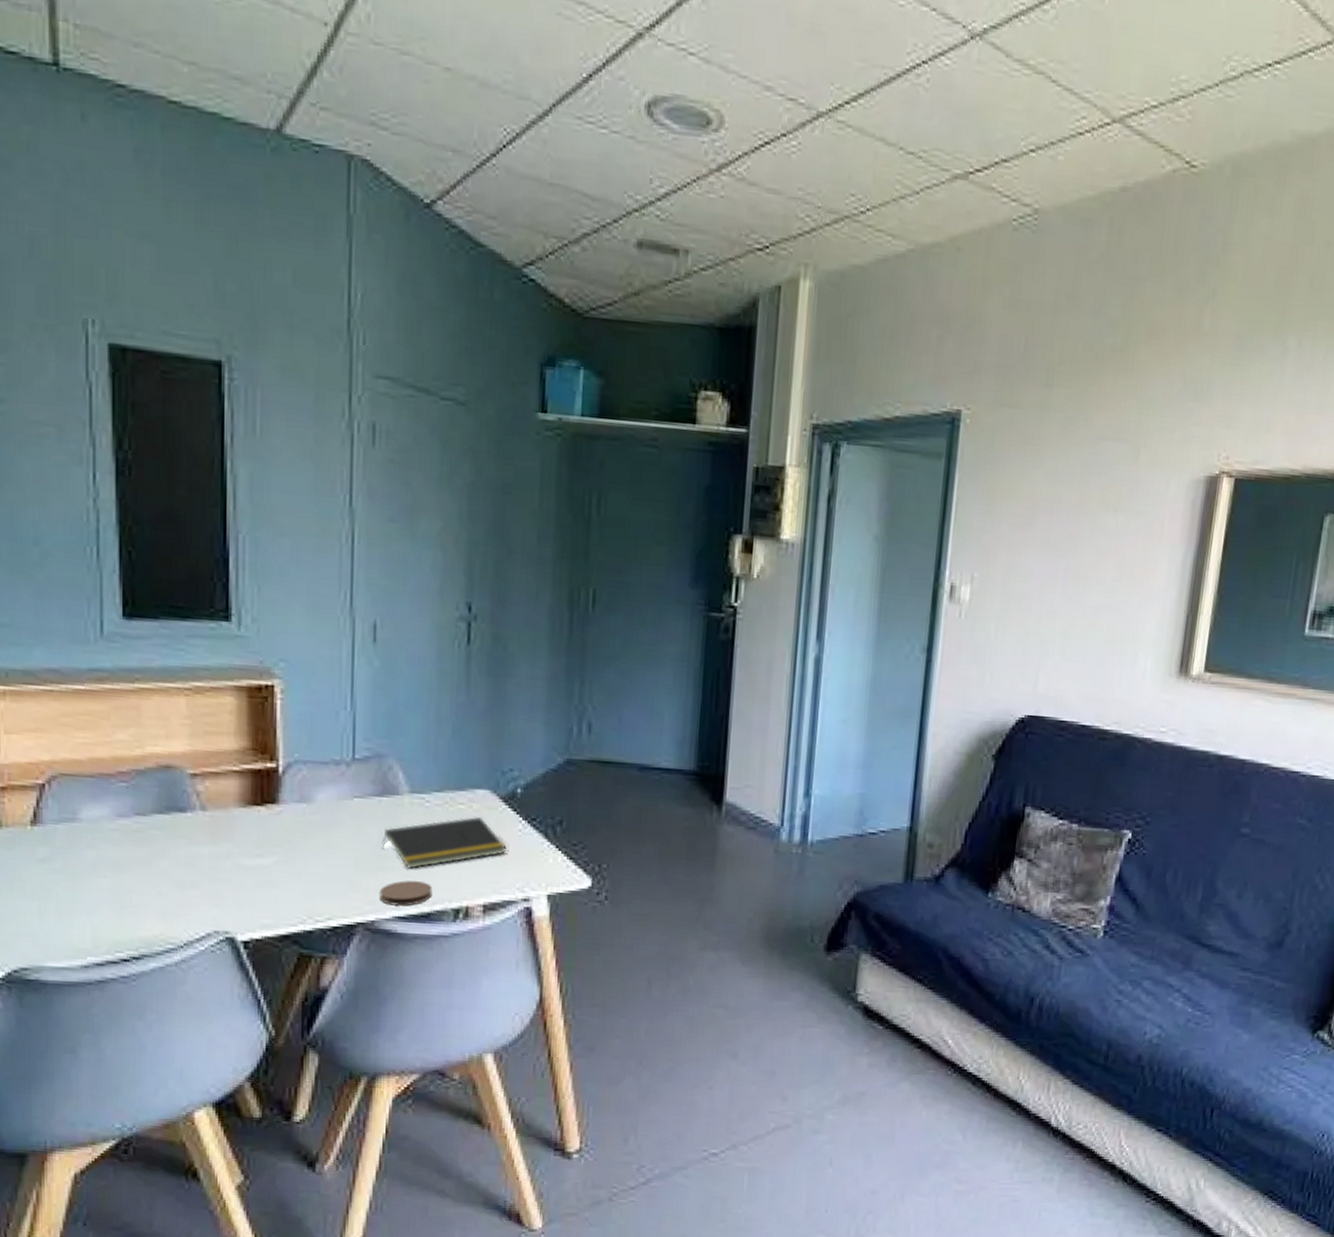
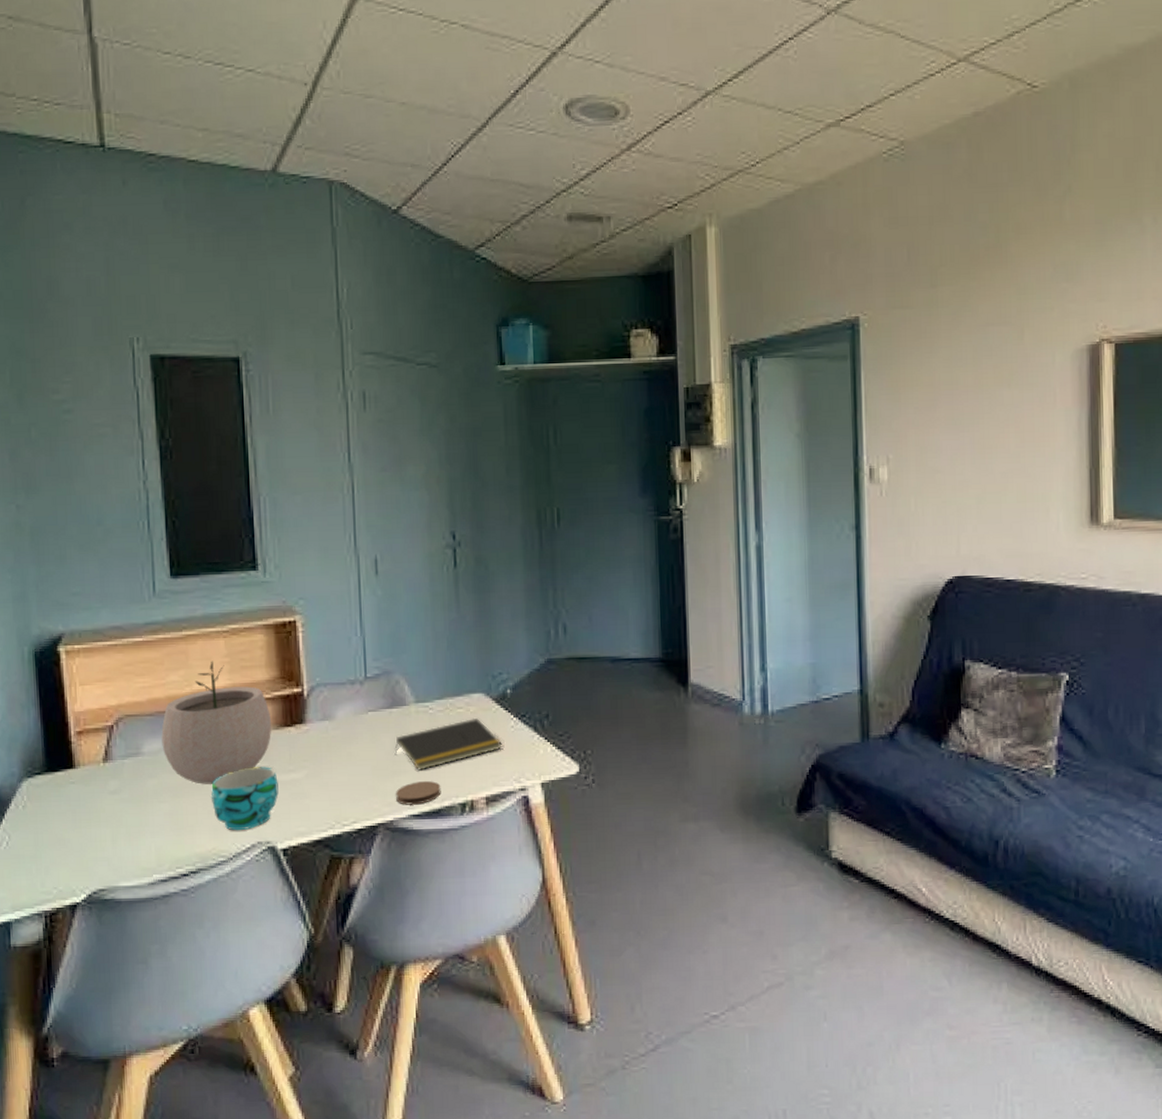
plant pot: none [104,721,239,862] -> present [161,661,272,784]
cup: none [160,847,242,917] -> present [210,767,279,831]

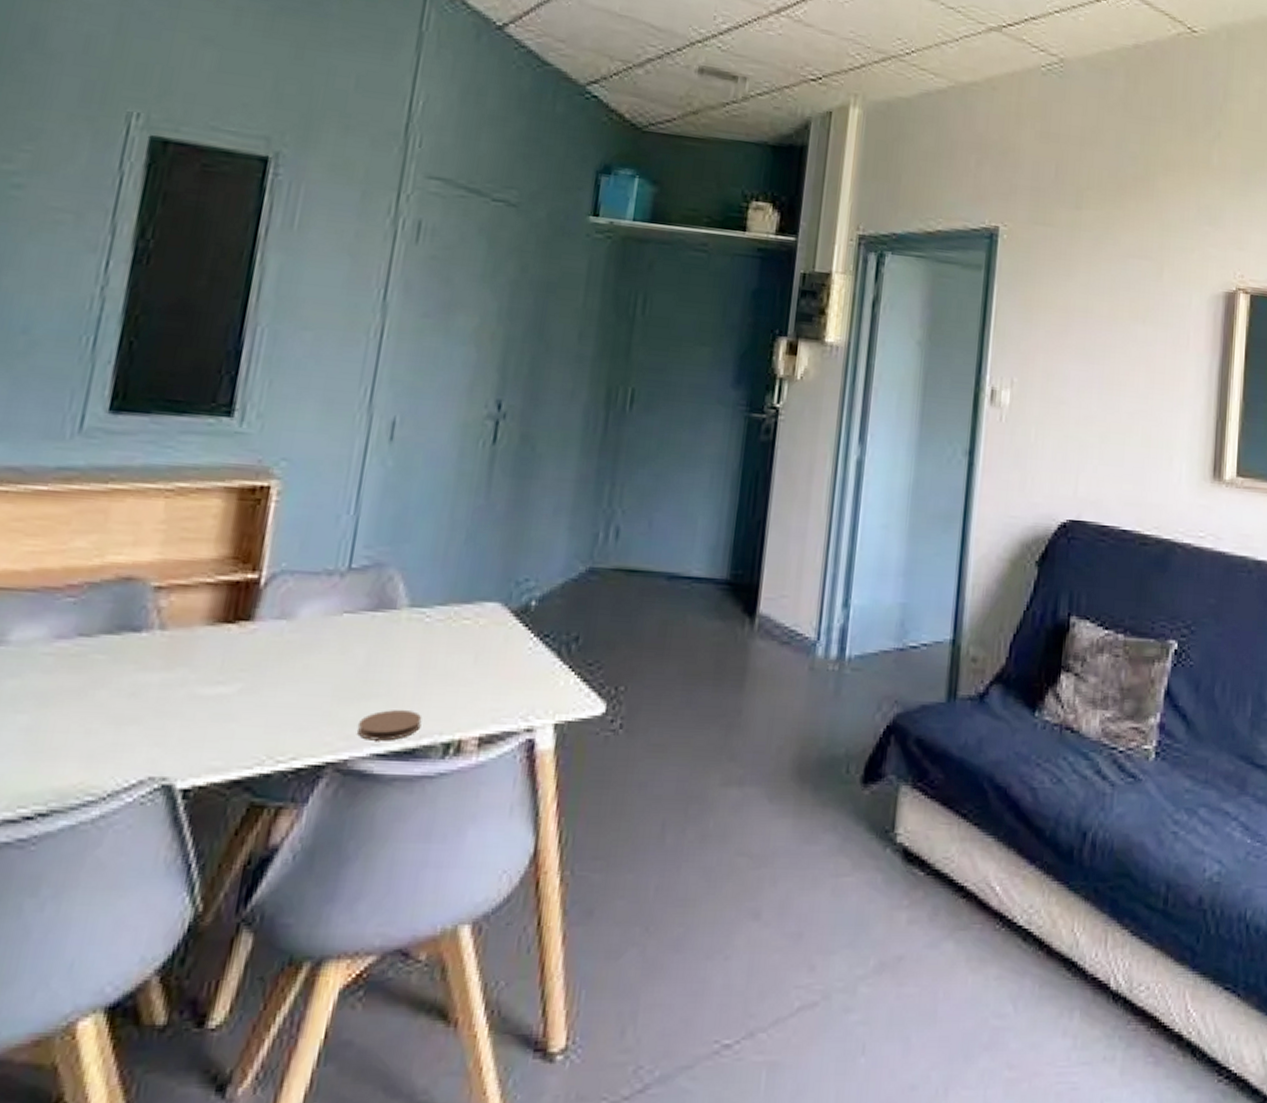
plant pot: present [161,661,272,784] -> none [39,526,208,692]
cup: present [210,767,279,831] -> none [93,673,198,760]
notepad: present [394,717,502,771] -> none [368,632,513,696]

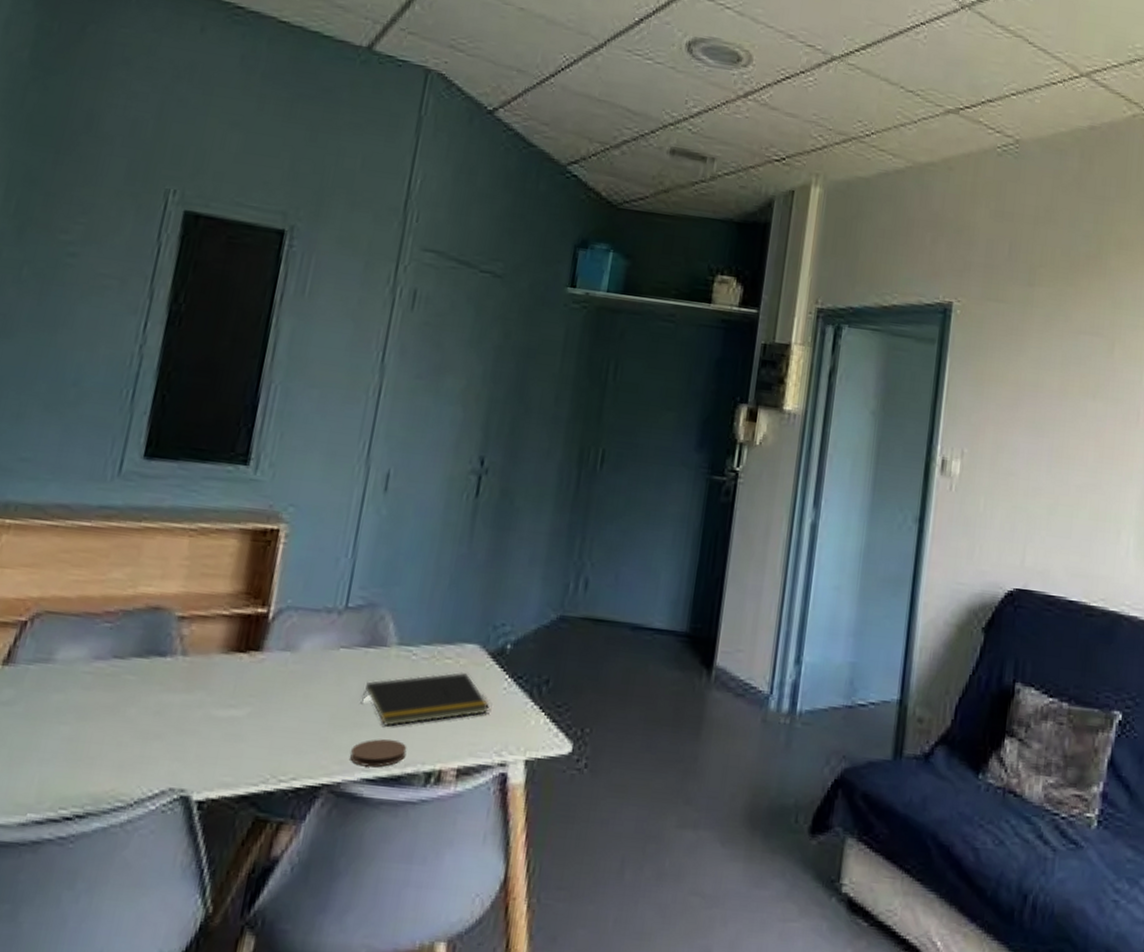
notepad: none [368,632,513,696] -> present [360,671,489,727]

